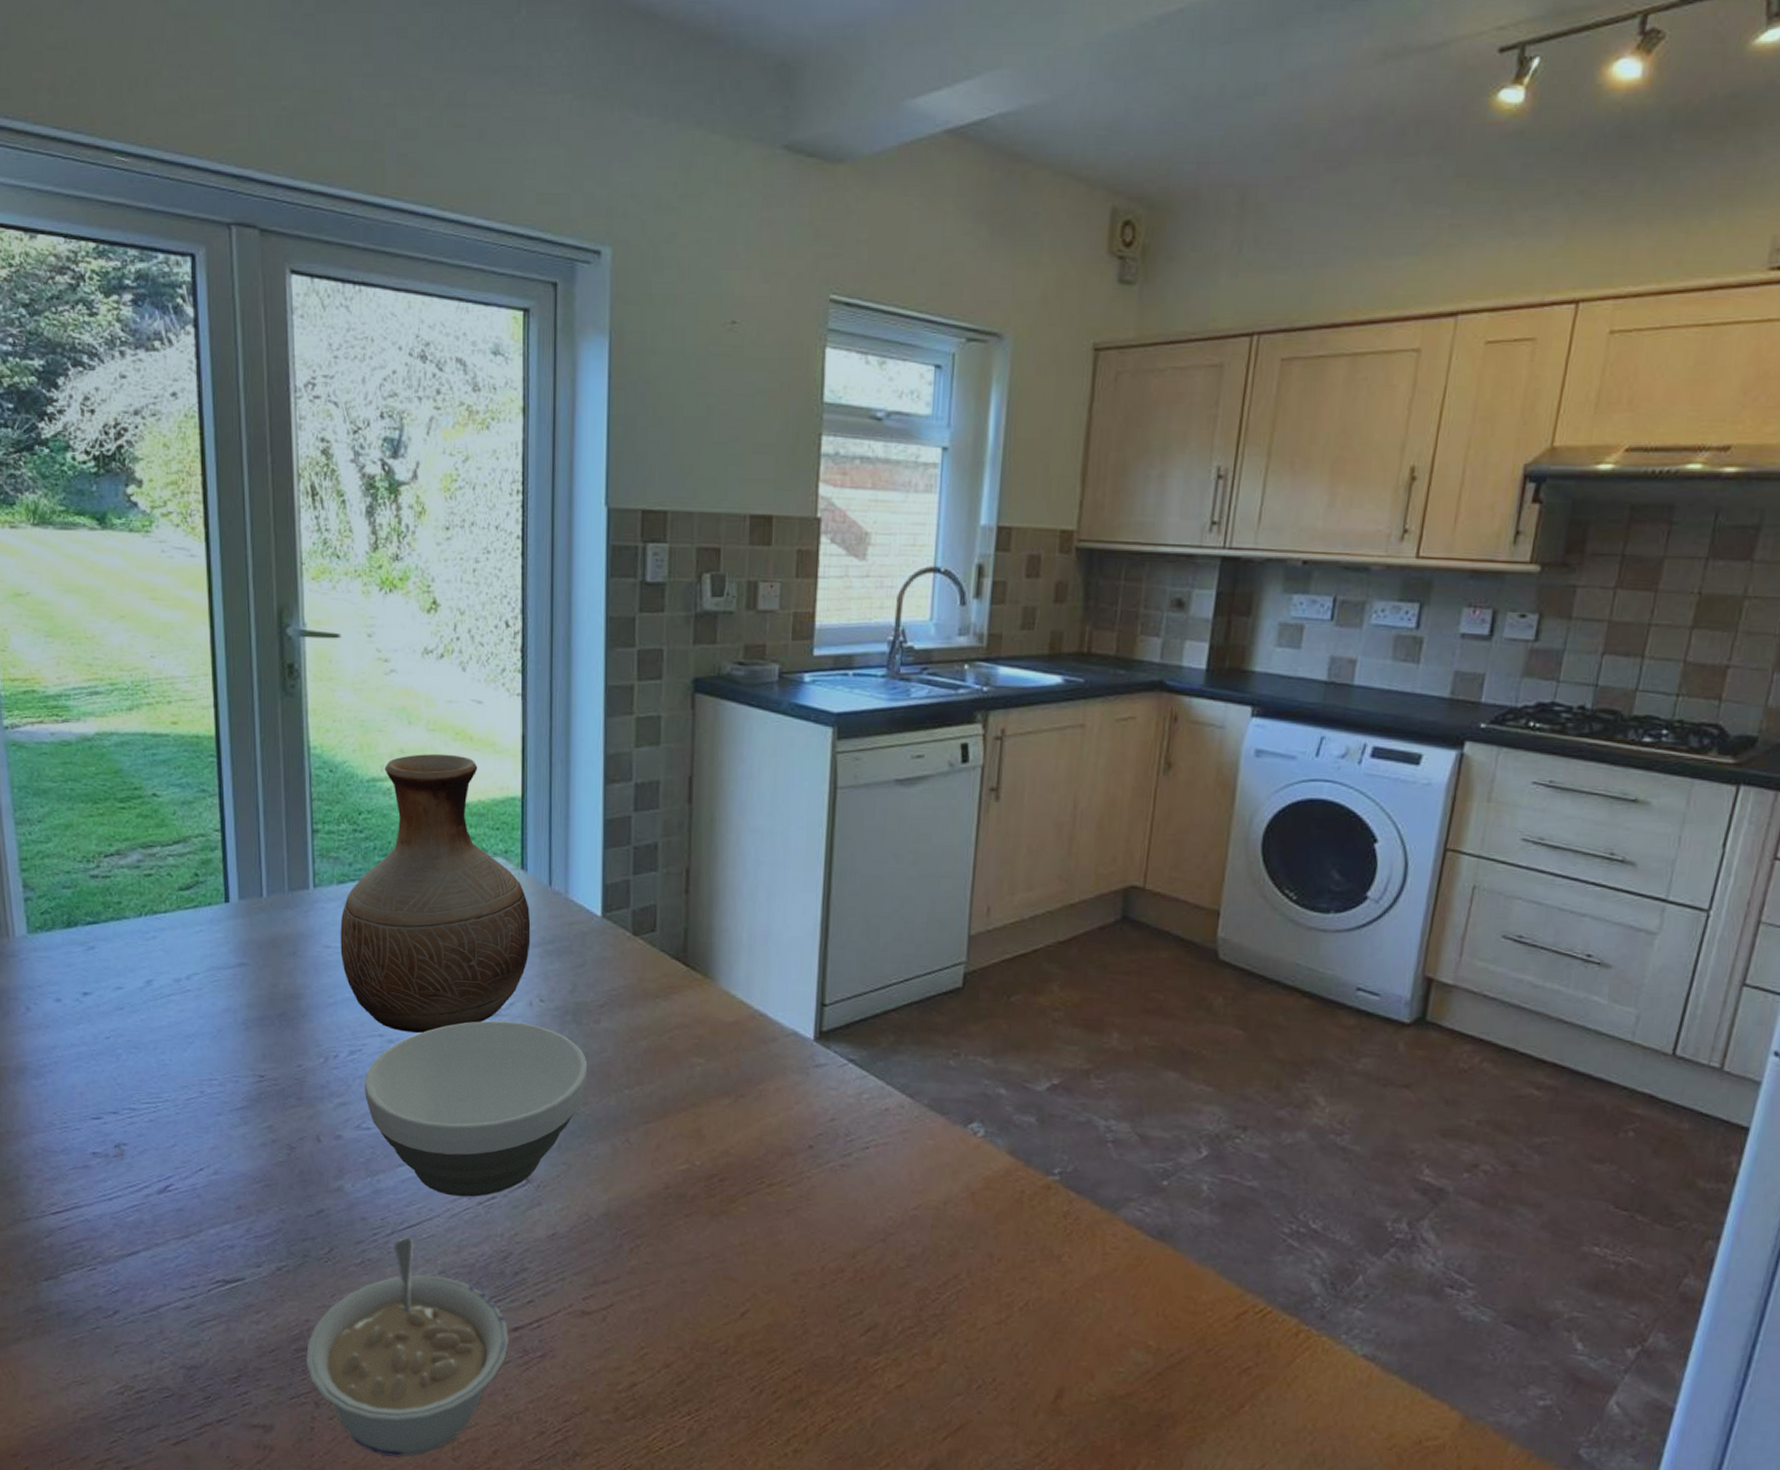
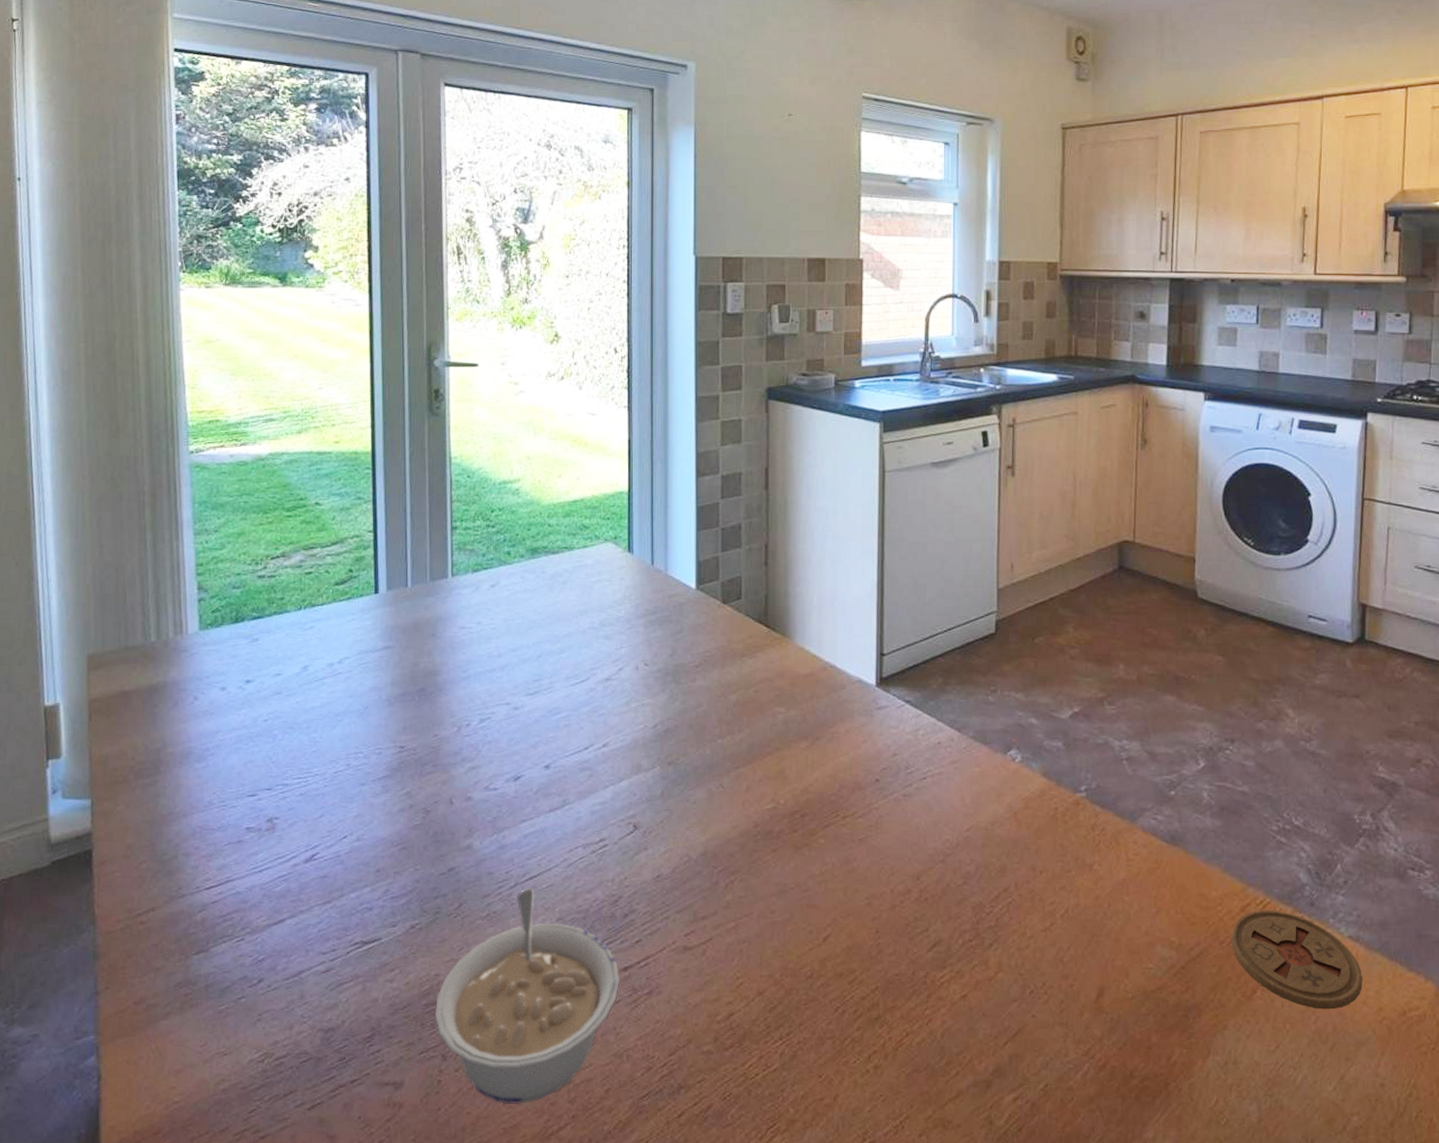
vase: present [340,753,531,1033] -> none [474,458,637,699]
bowl: present [365,1020,588,1197] -> none [493,685,686,847]
coaster: none [1220,1319,1374,1432] -> present [1232,911,1362,1010]

